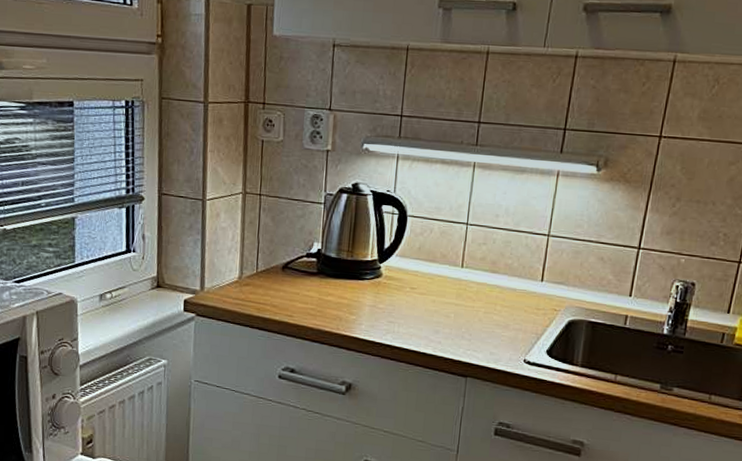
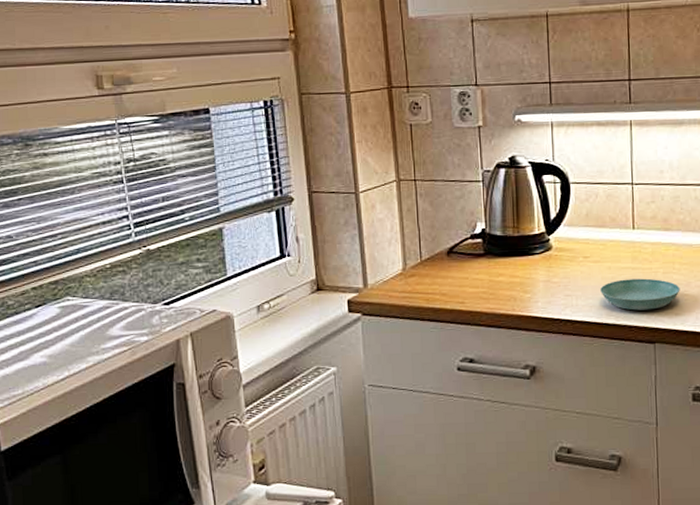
saucer: none [422,313,499,346] -> present [600,278,680,311]

